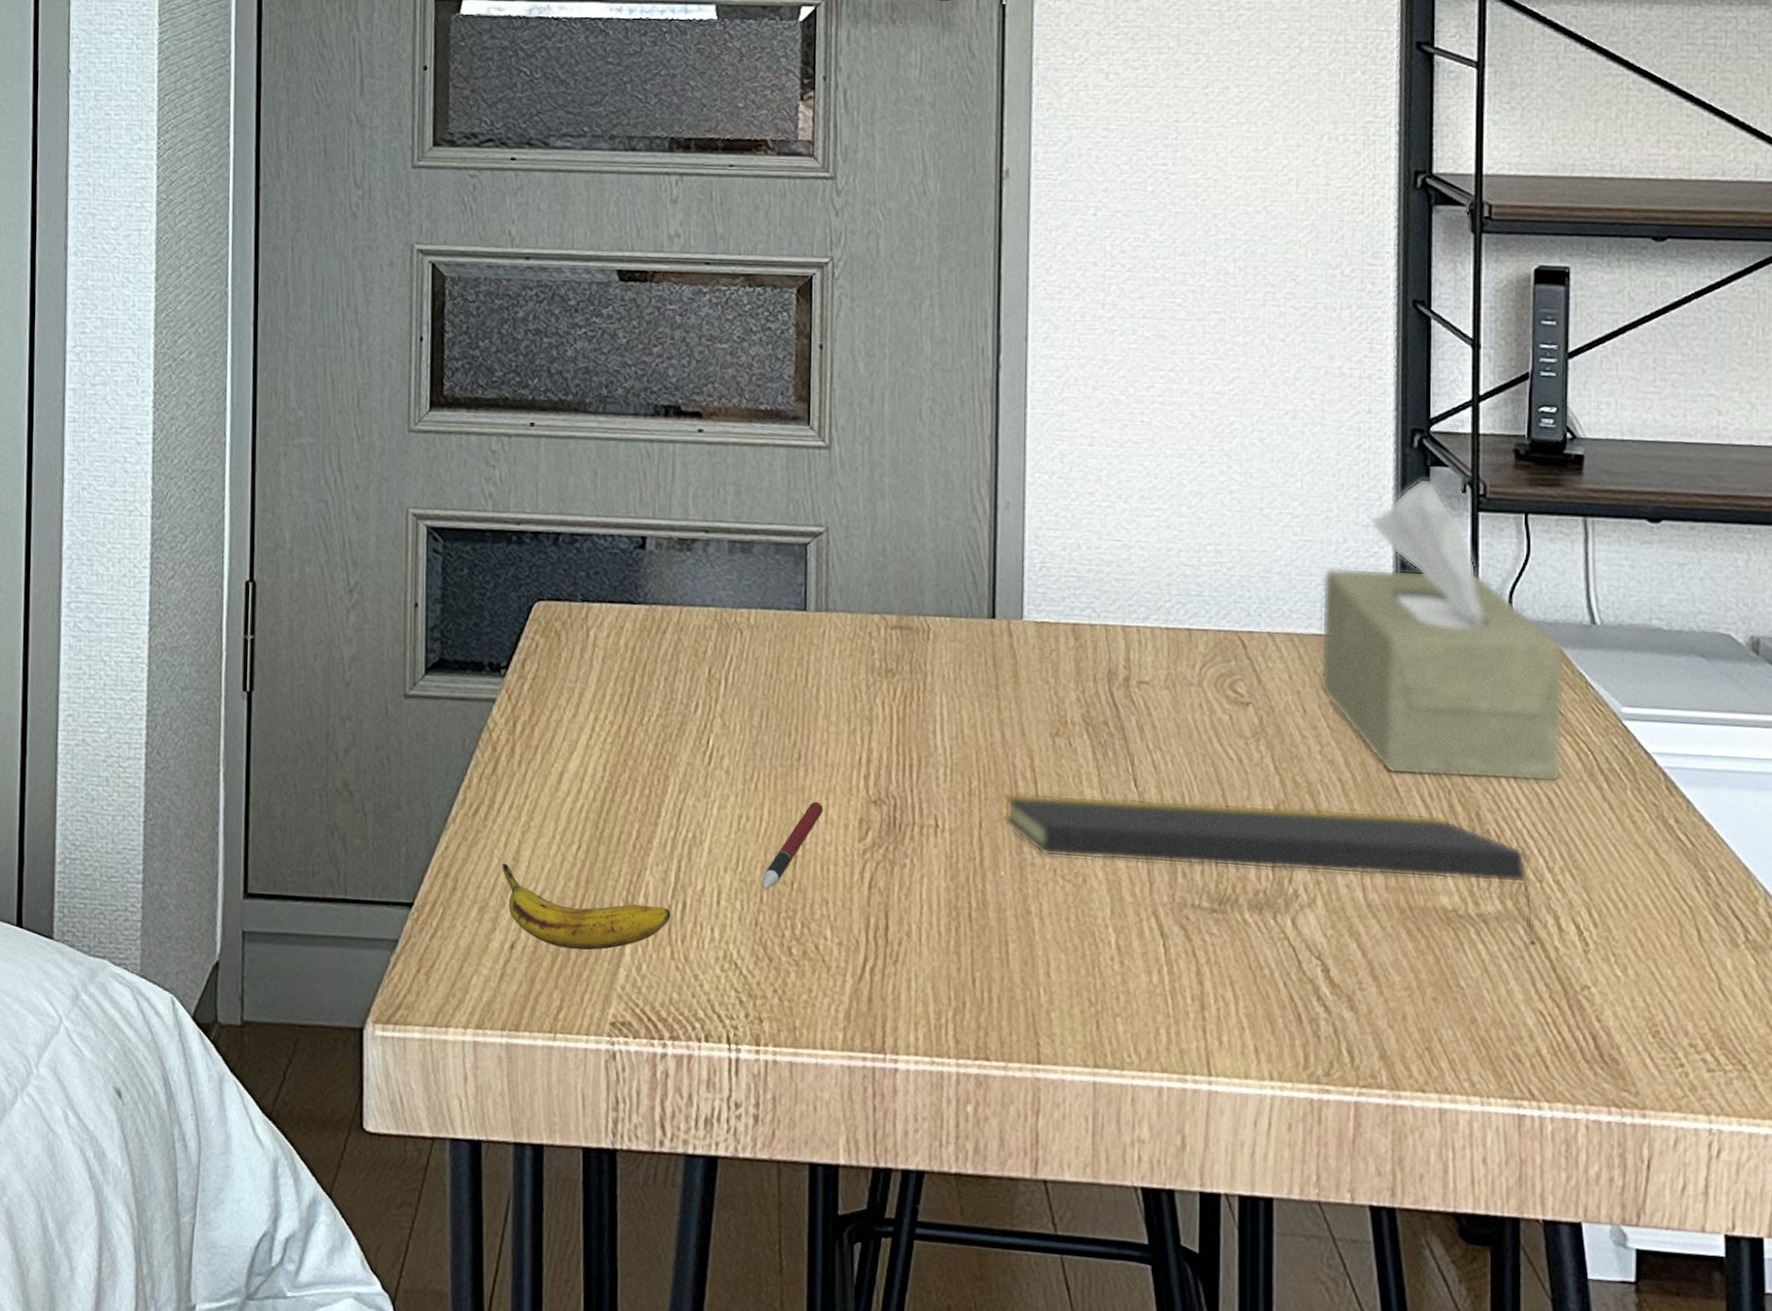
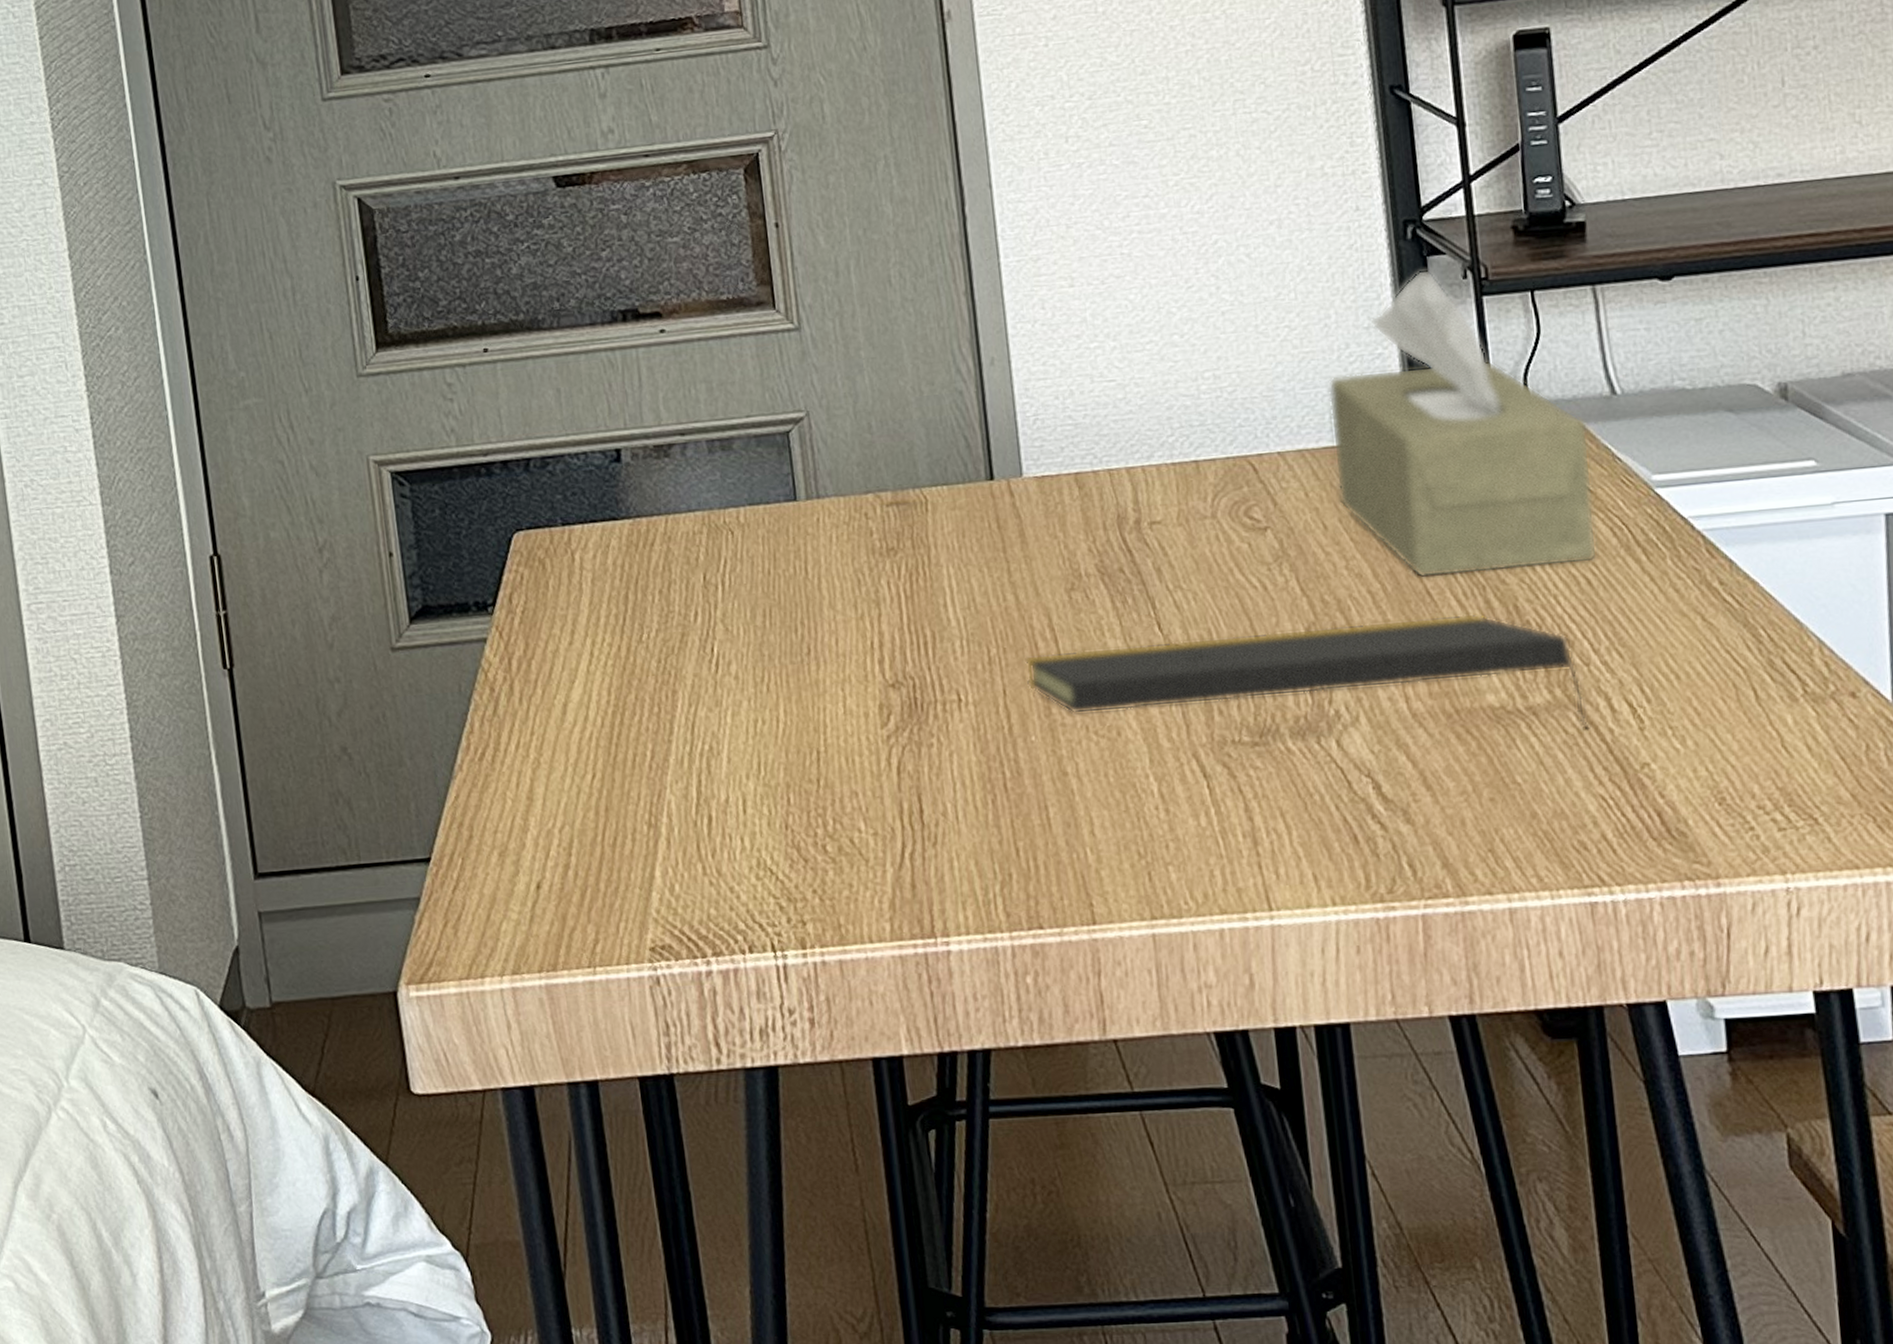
banana: present [502,864,671,950] -> none [516,804,698,881]
pen: present [762,801,824,890] -> none [787,693,841,791]

